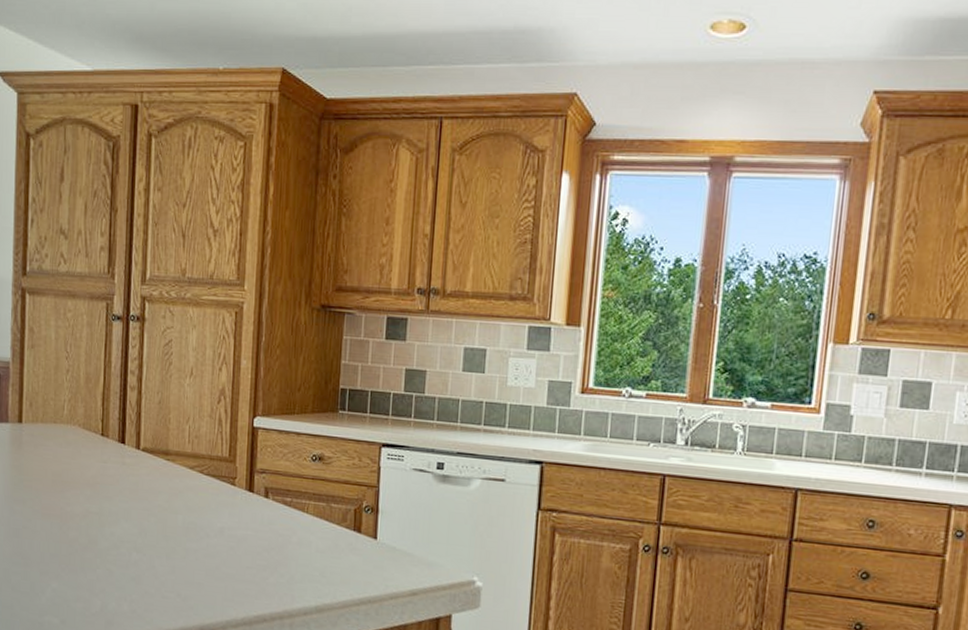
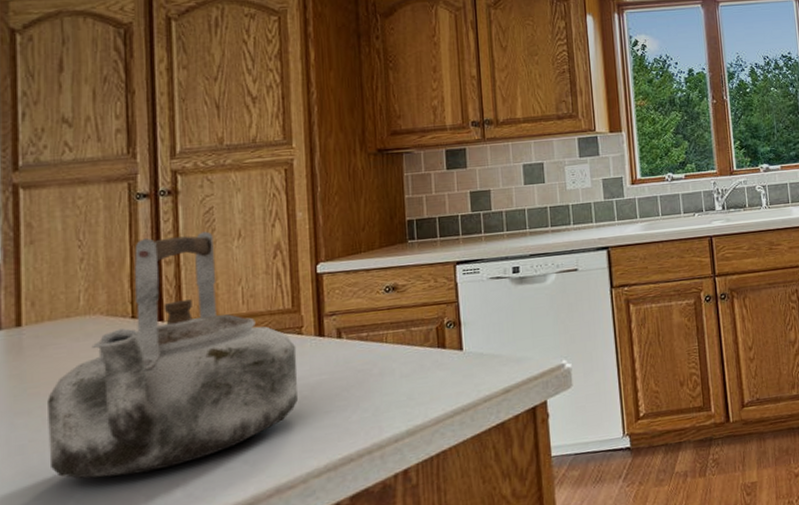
kettle: none [36,361,229,582] -> present [48,231,299,479]

